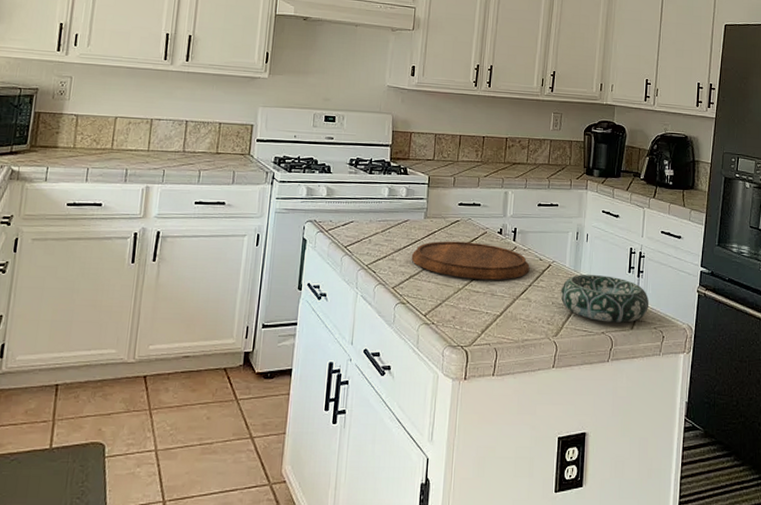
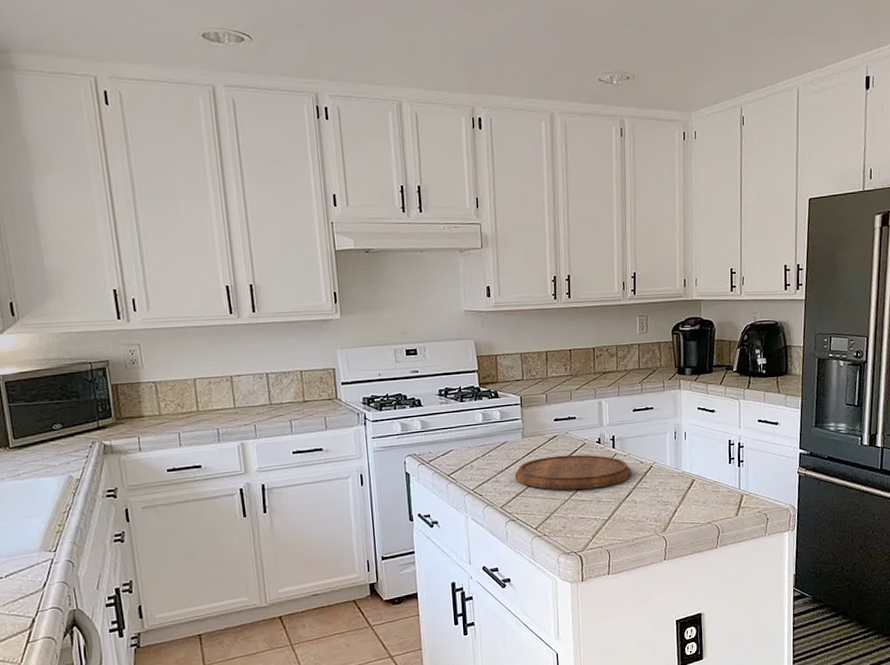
decorative bowl: present [560,274,649,323] -> none [664,469,752,513]

